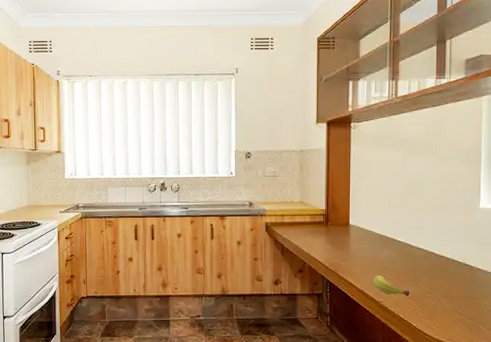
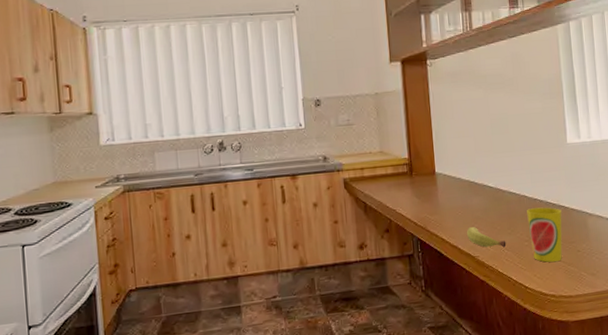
cup: none [433,264,467,315] -> present [527,207,562,263]

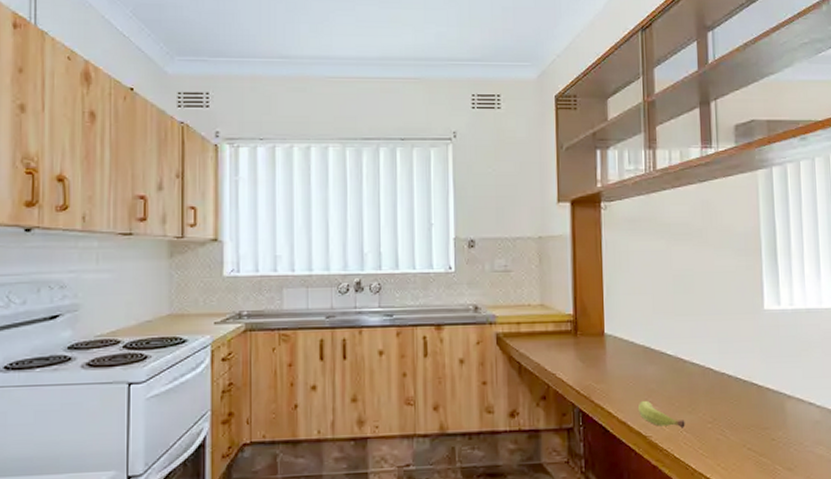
cup: present [527,207,562,263] -> none [712,383,754,451]

